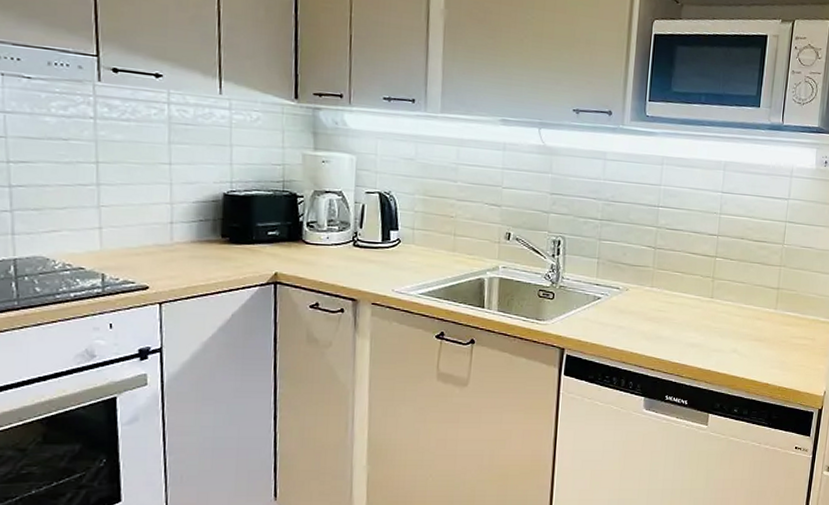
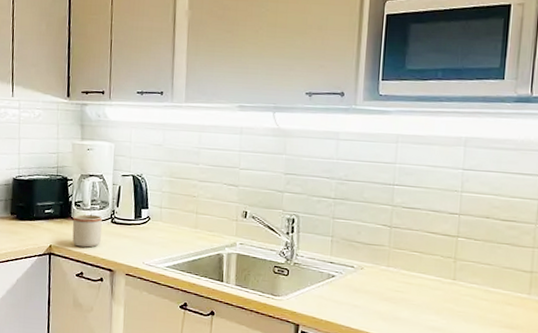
mug: none [304,236,342,275] -> present [72,214,102,248]

